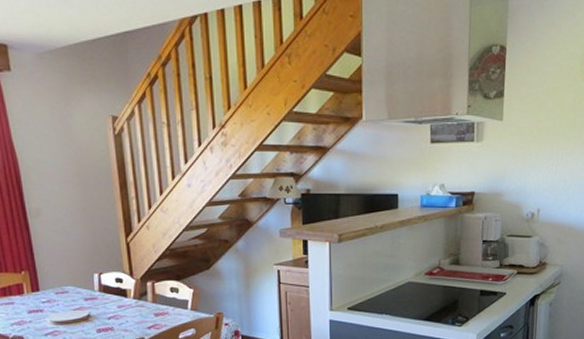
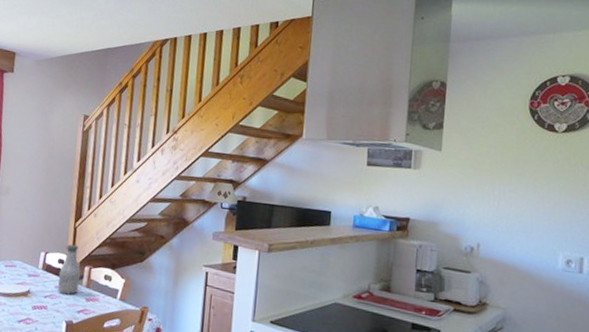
bottle: none [119,261,145,313] -> present [58,244,80,295]

